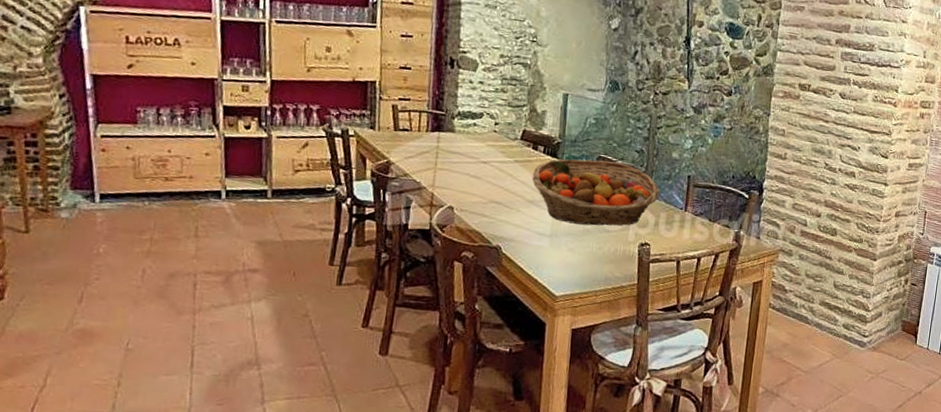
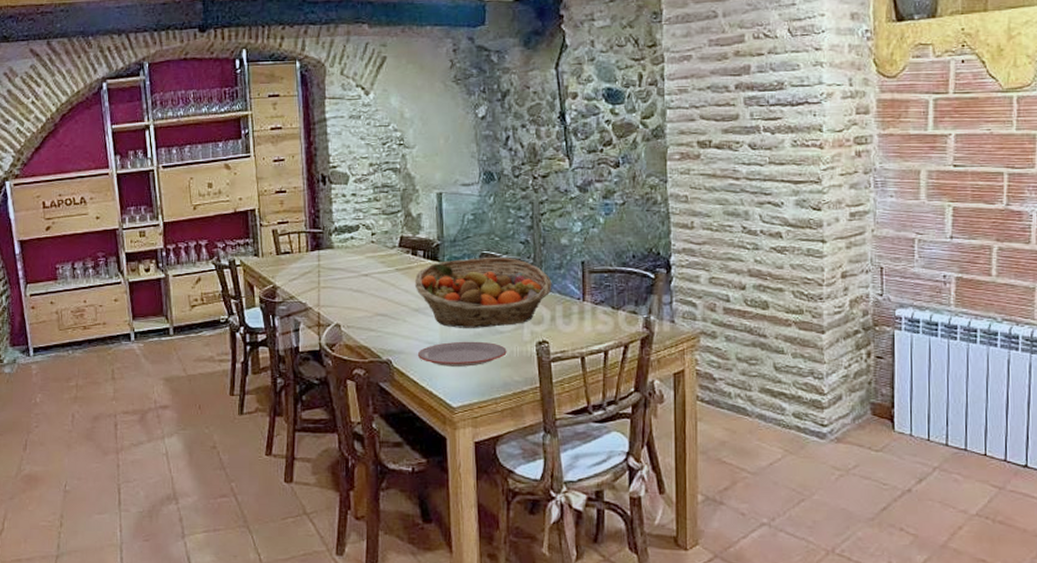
plate: none [527,235,612,260] -> present [417,341,507,367]

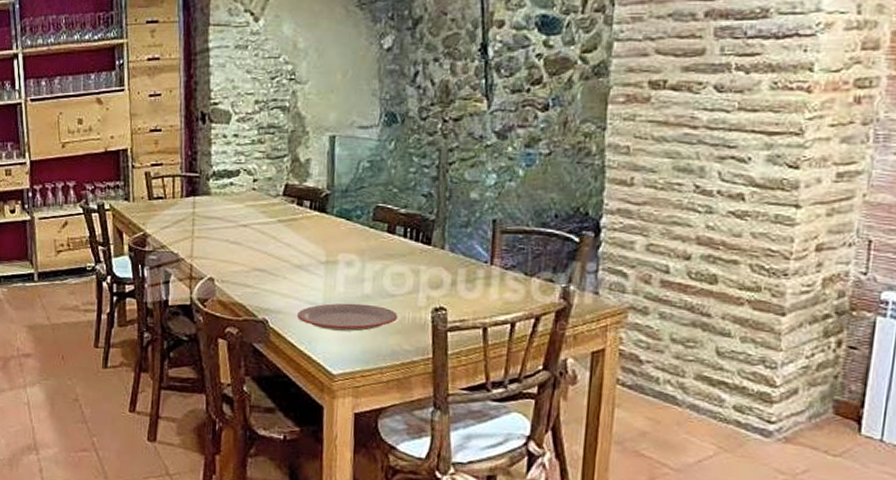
fruit basket: present [414,258,552,328] -> none [298,211,456,290]

